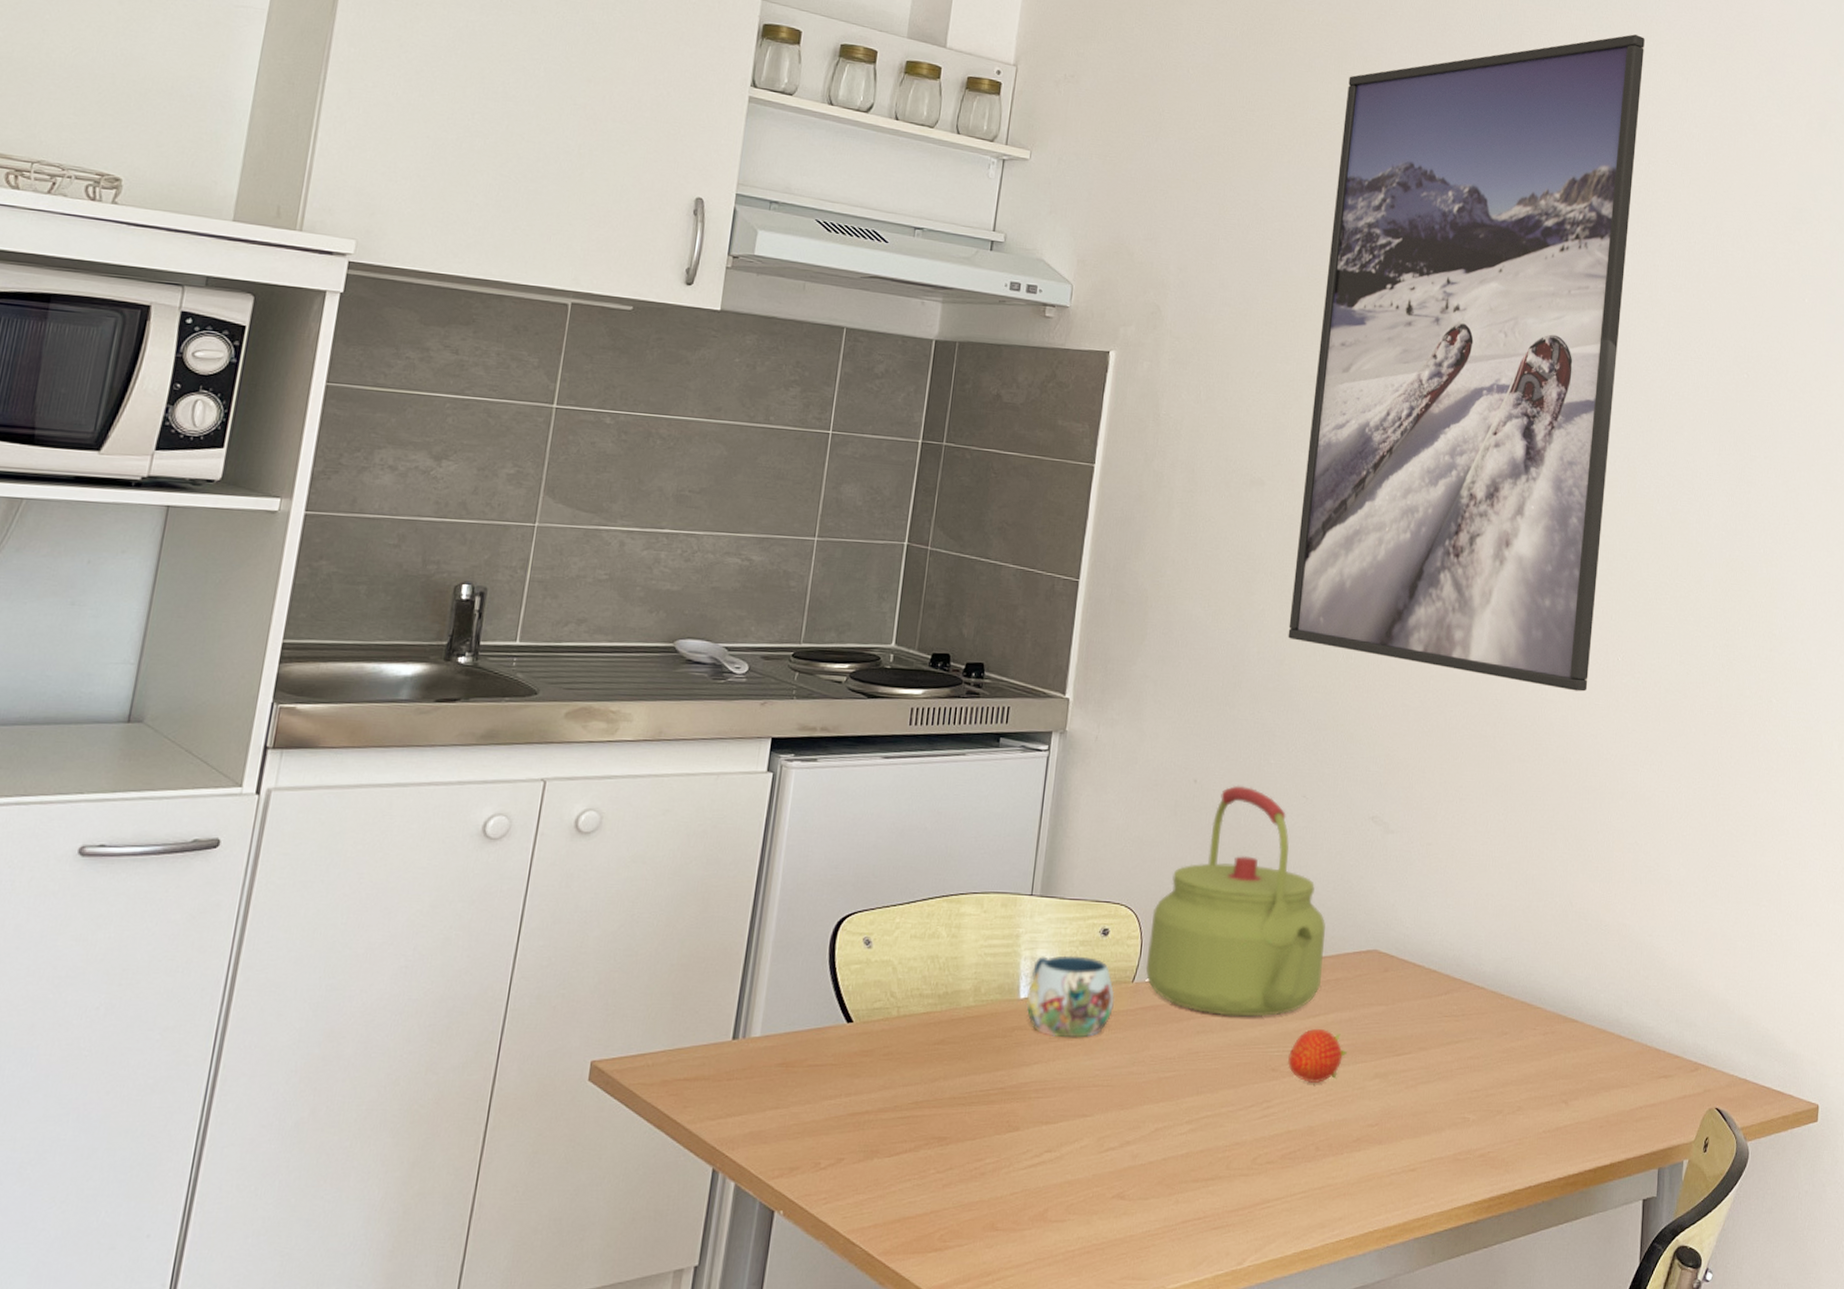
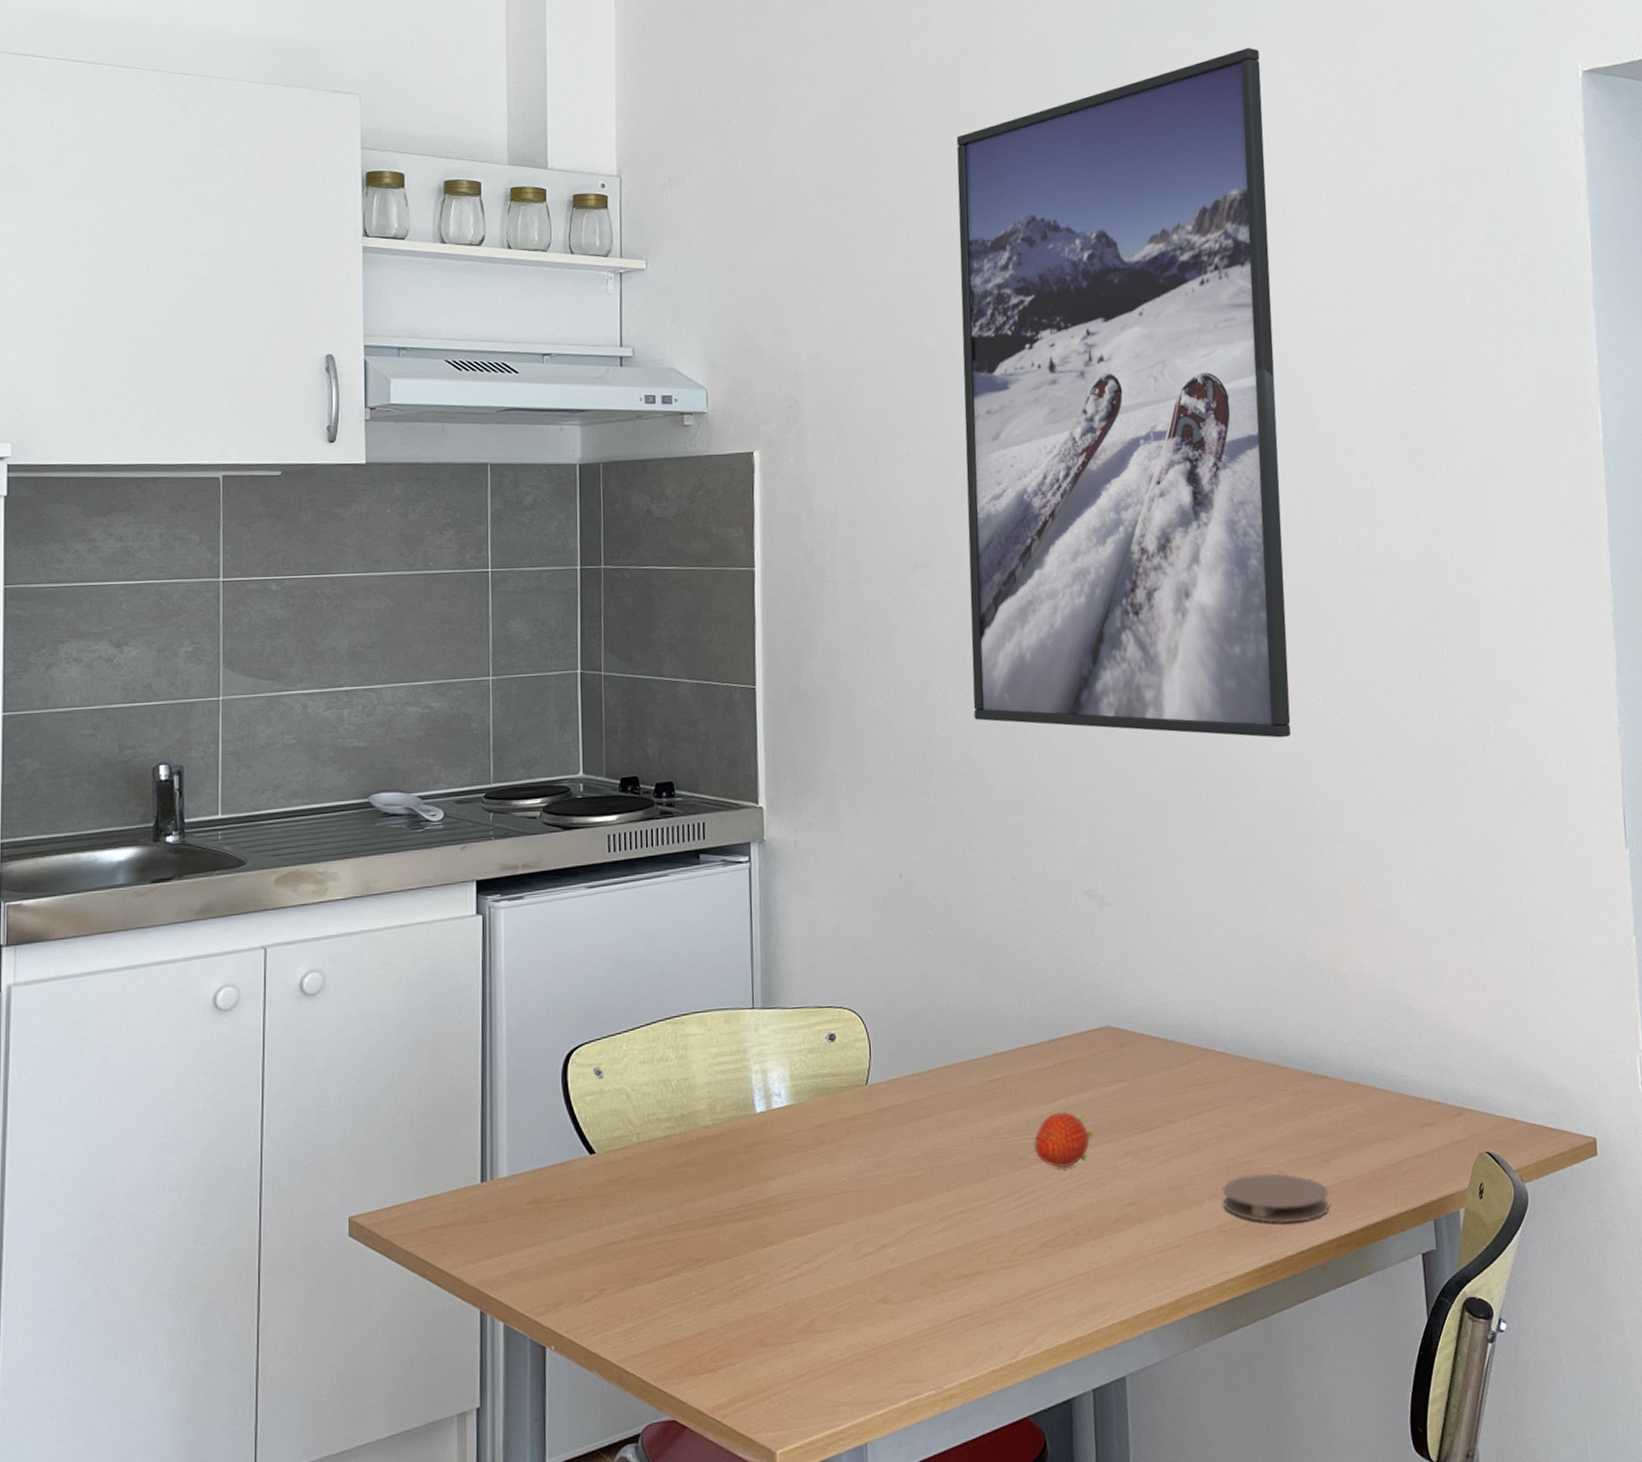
mug: present [1026,955,1115,1038] -> none [762,1064,851,1149]
kettle: present [1145,785,1326,1017] -> none [876,874,1058,1110]
coaster: none [1462,1108,1563,1157] -> present [1222,1173,1330,1223]

